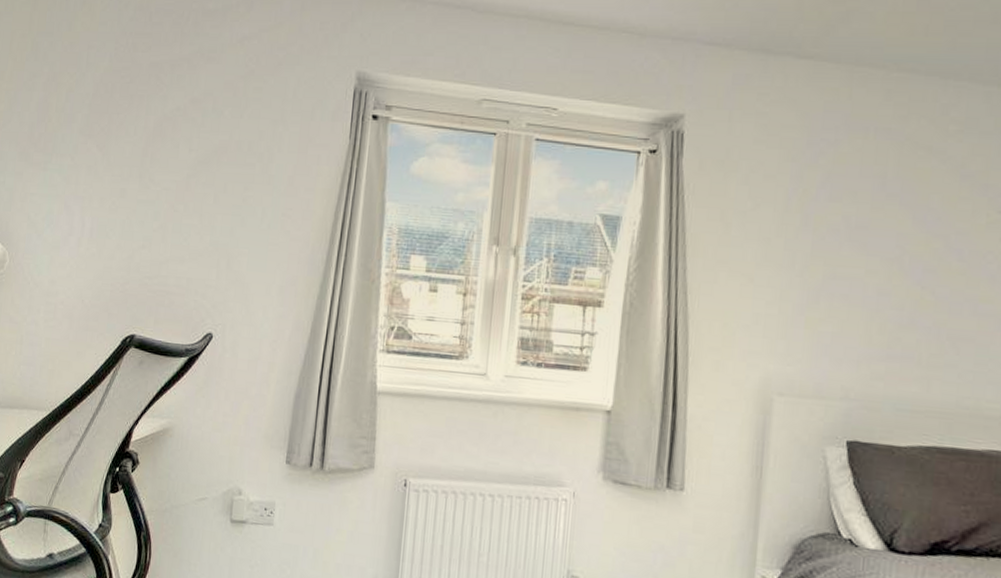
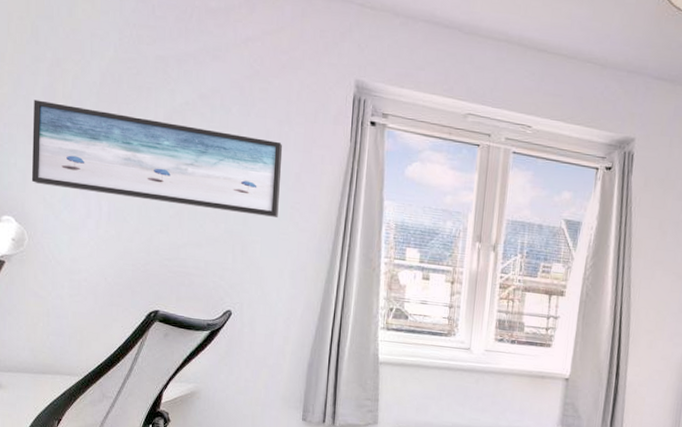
wall art: none [18,115,276,226] -> present [31,99,283,217]

